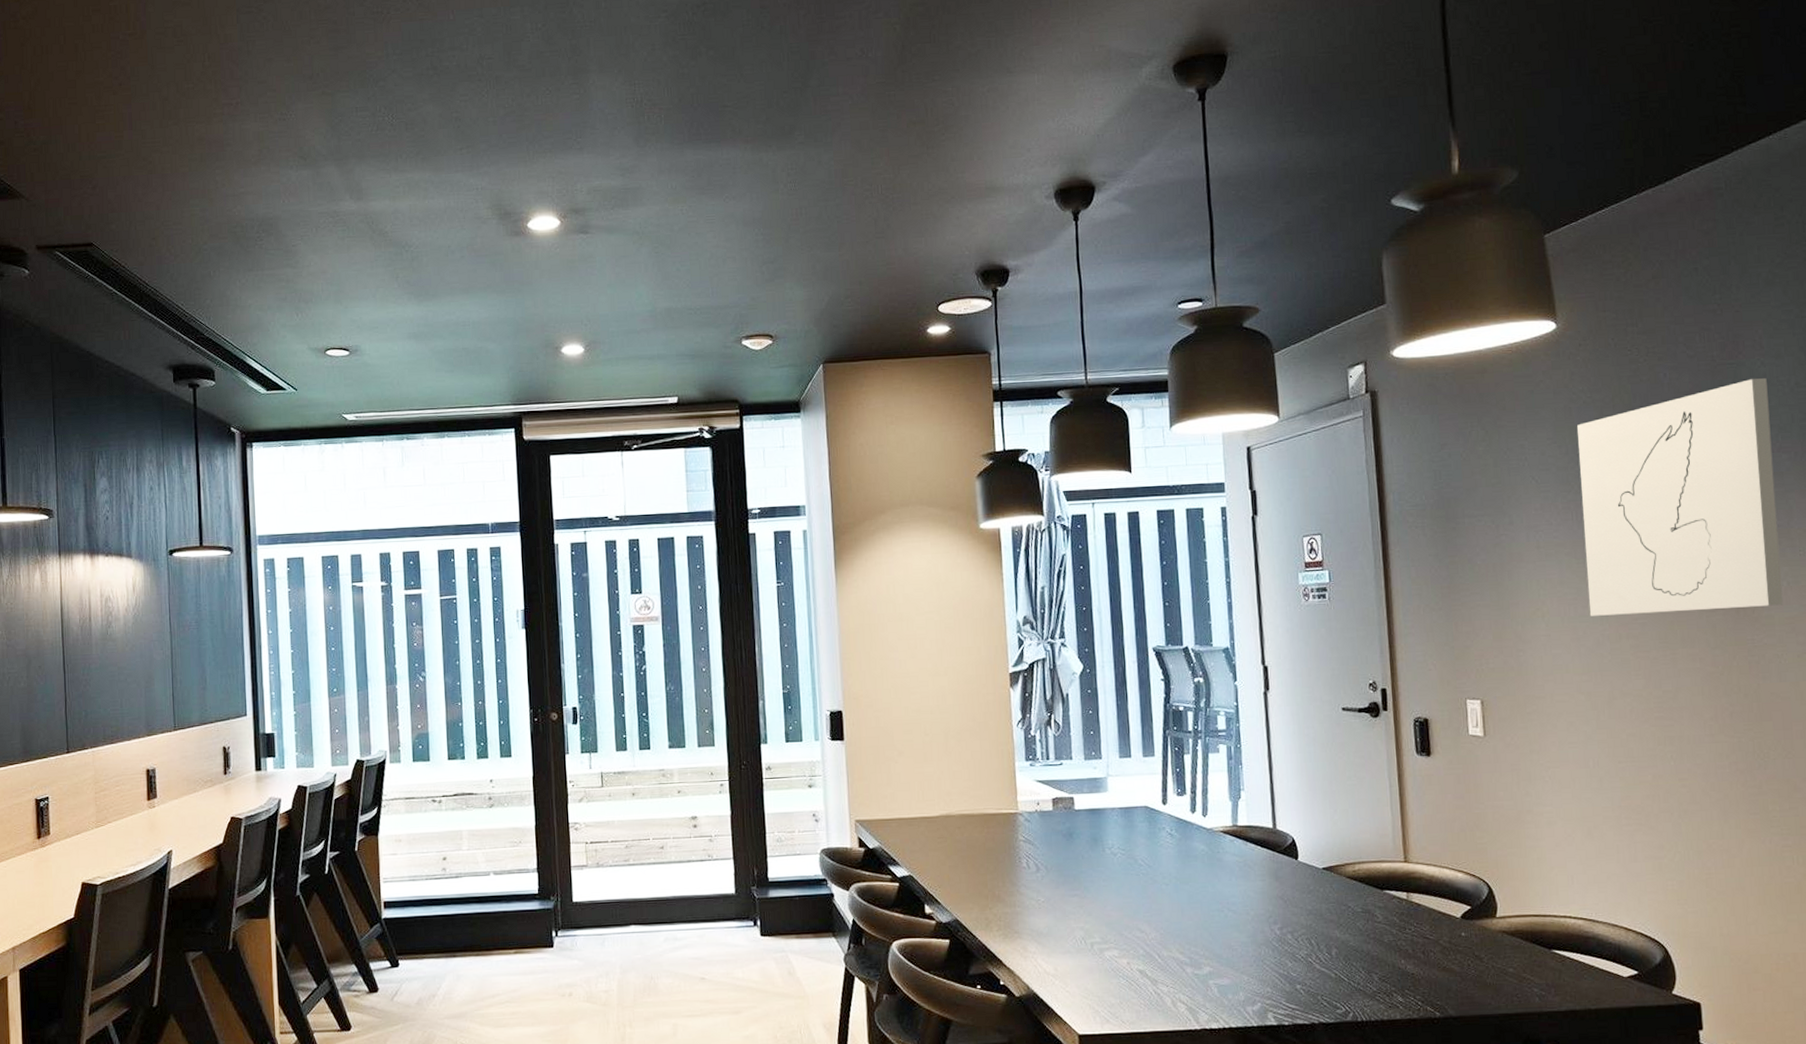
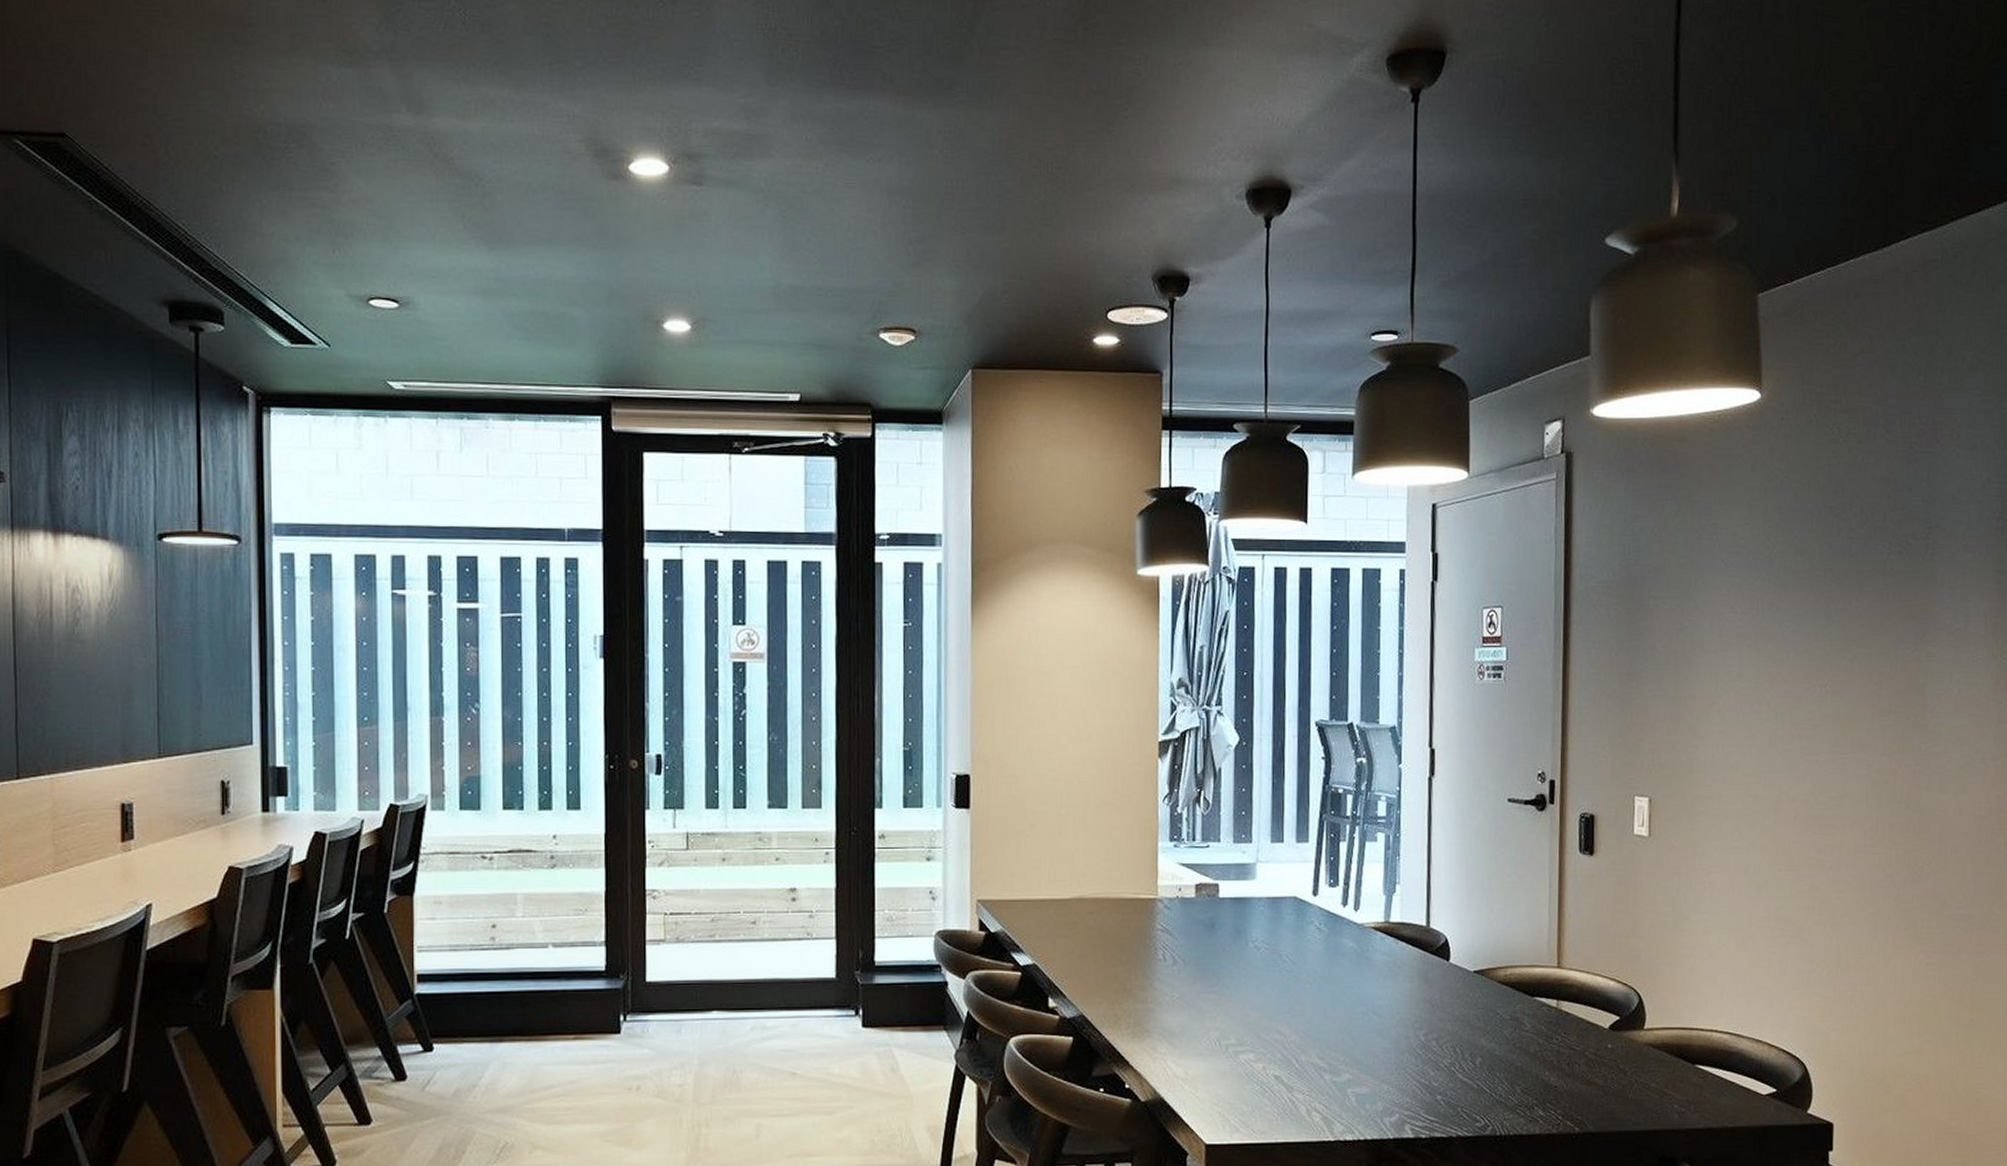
wall art: present [1577,378,1784,616] -> none [1765,470,1960,714]

